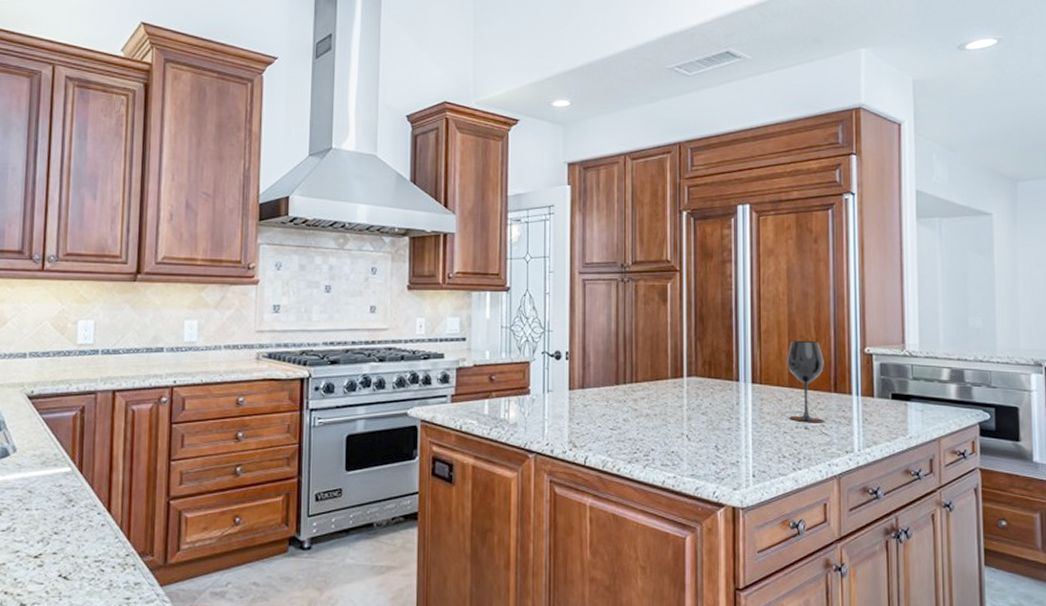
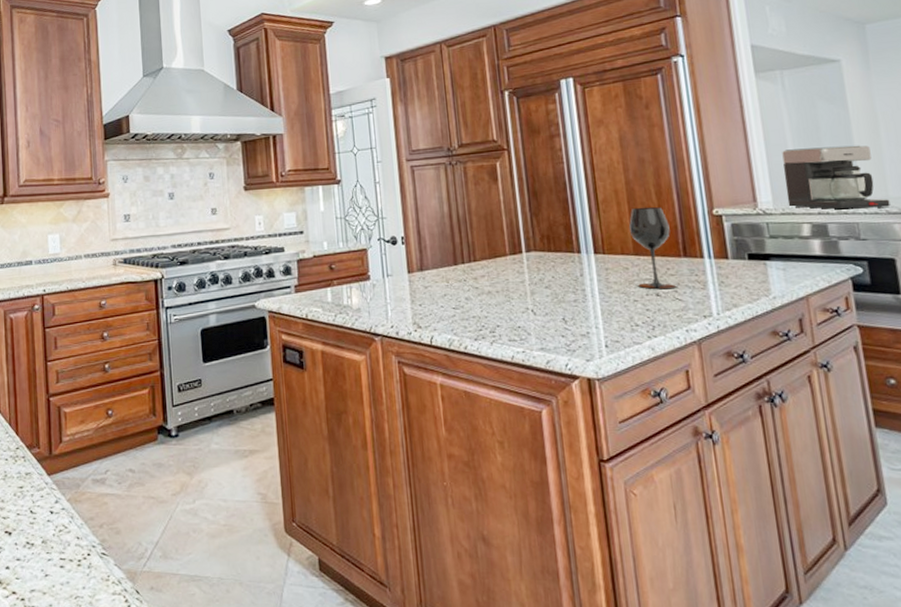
coffee maker: none [931,295,1020,358] -> present [782,145,891,210]

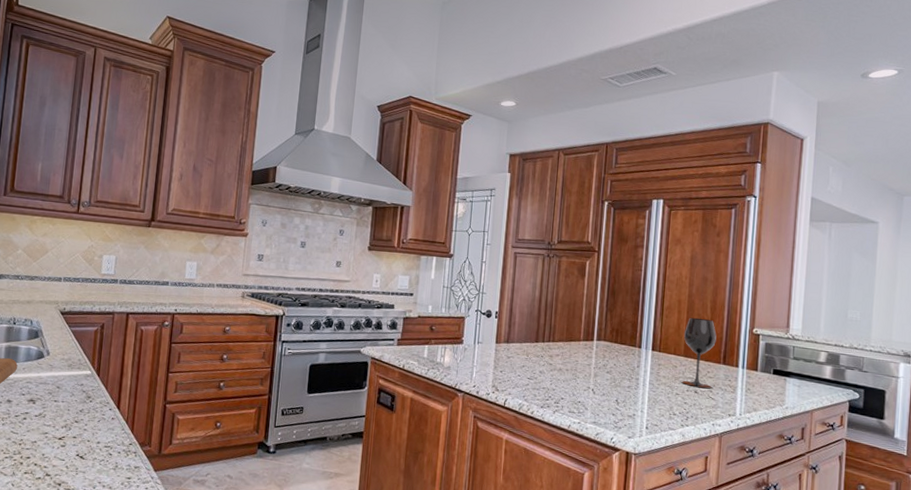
coffee maker: present [782,145,891,210] -> none [813,289,892,348]

